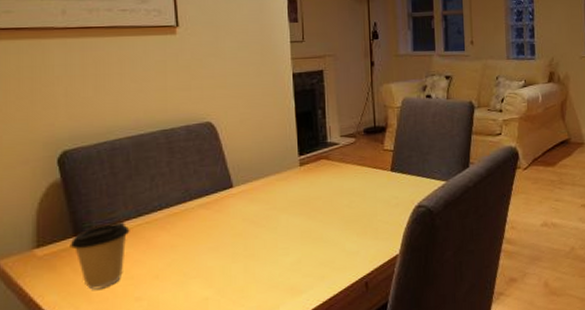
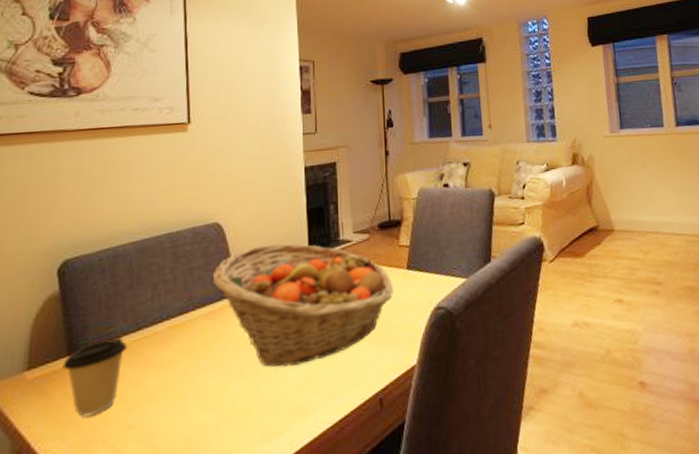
fruit basket: none [207,143,378,253] -> present [212,243,393,367]

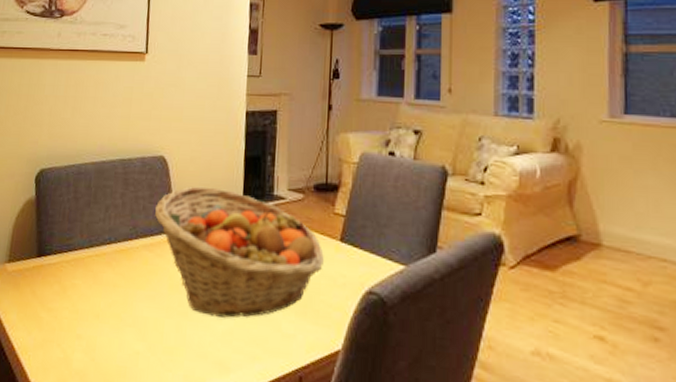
coffee cup: present [62,336,128,418] -> none [32,249,82,318]

